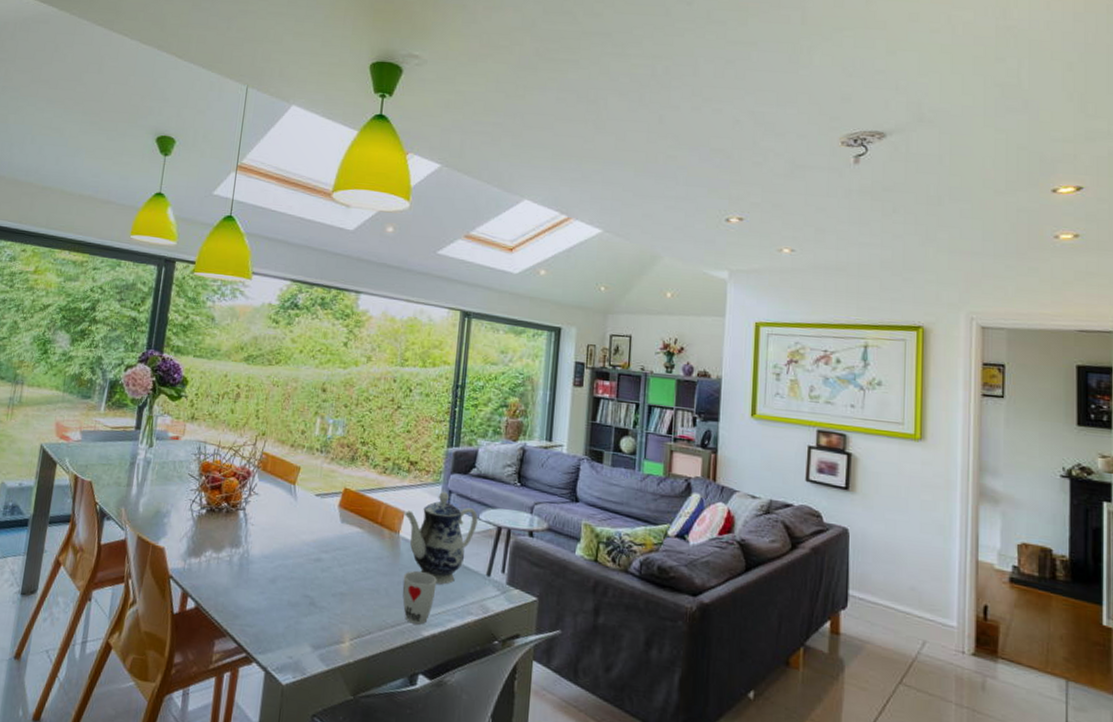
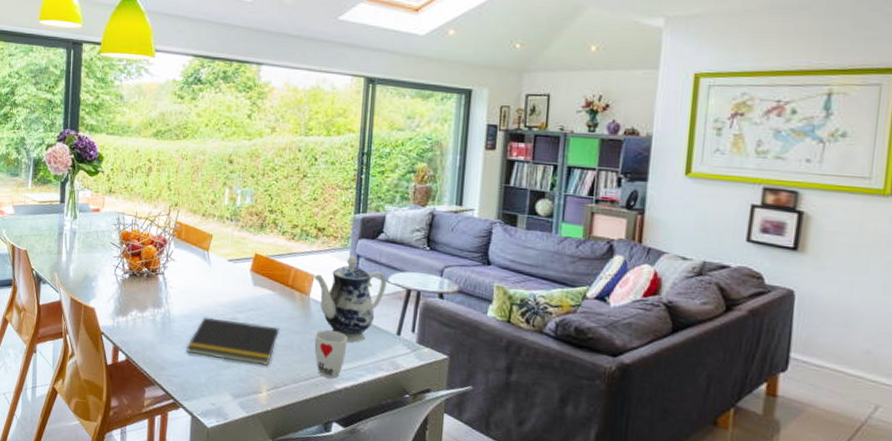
notepad: none [264,557,367,612] -> present [186,317,280,366]

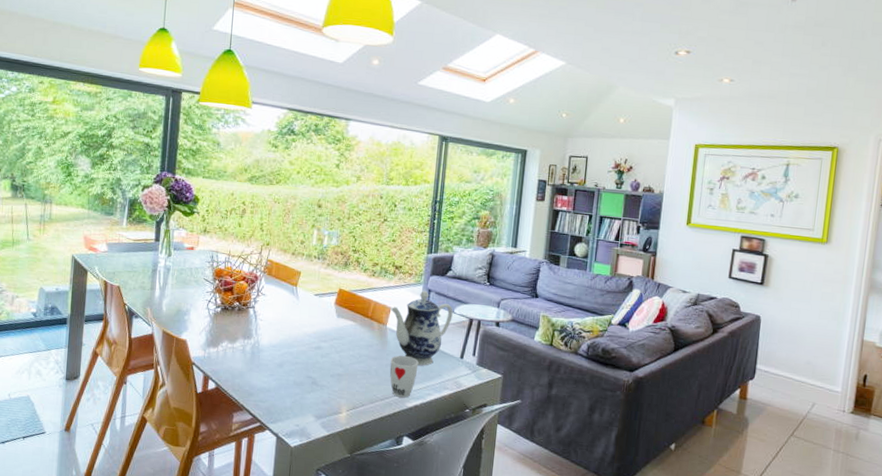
notepad: present [186,317,280,366] -> none [274,346,360,389]

